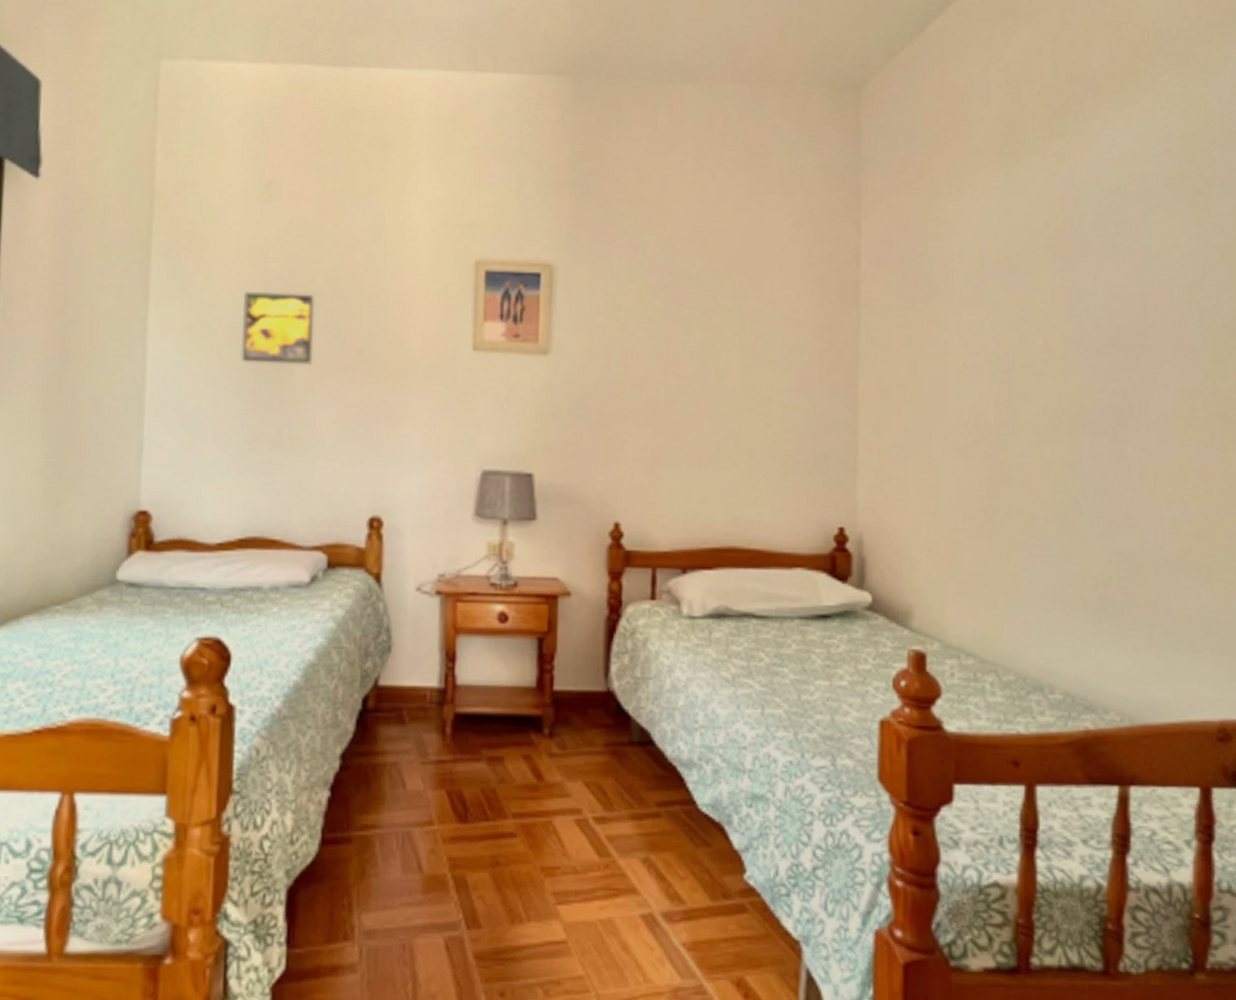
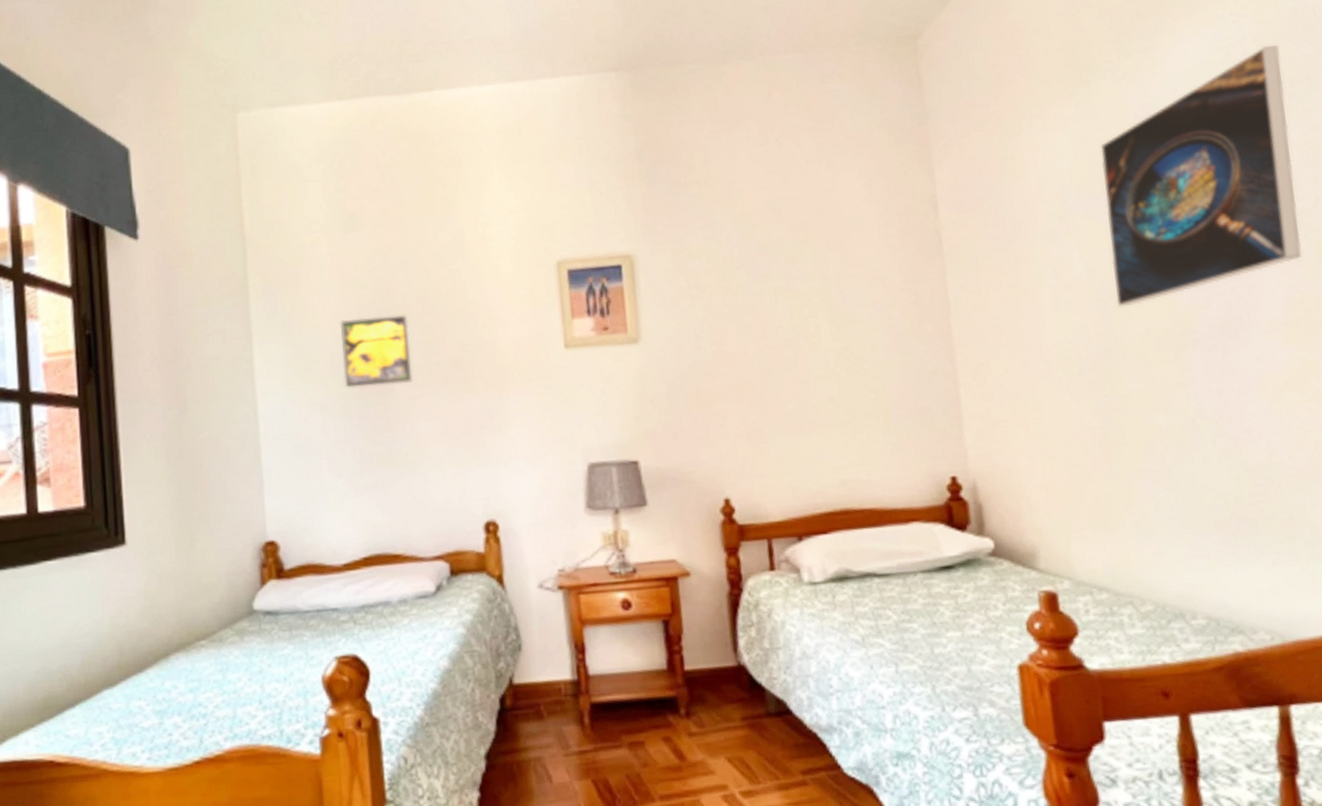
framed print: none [1019,144,1203,382] -> present [1100,45,1302,308]

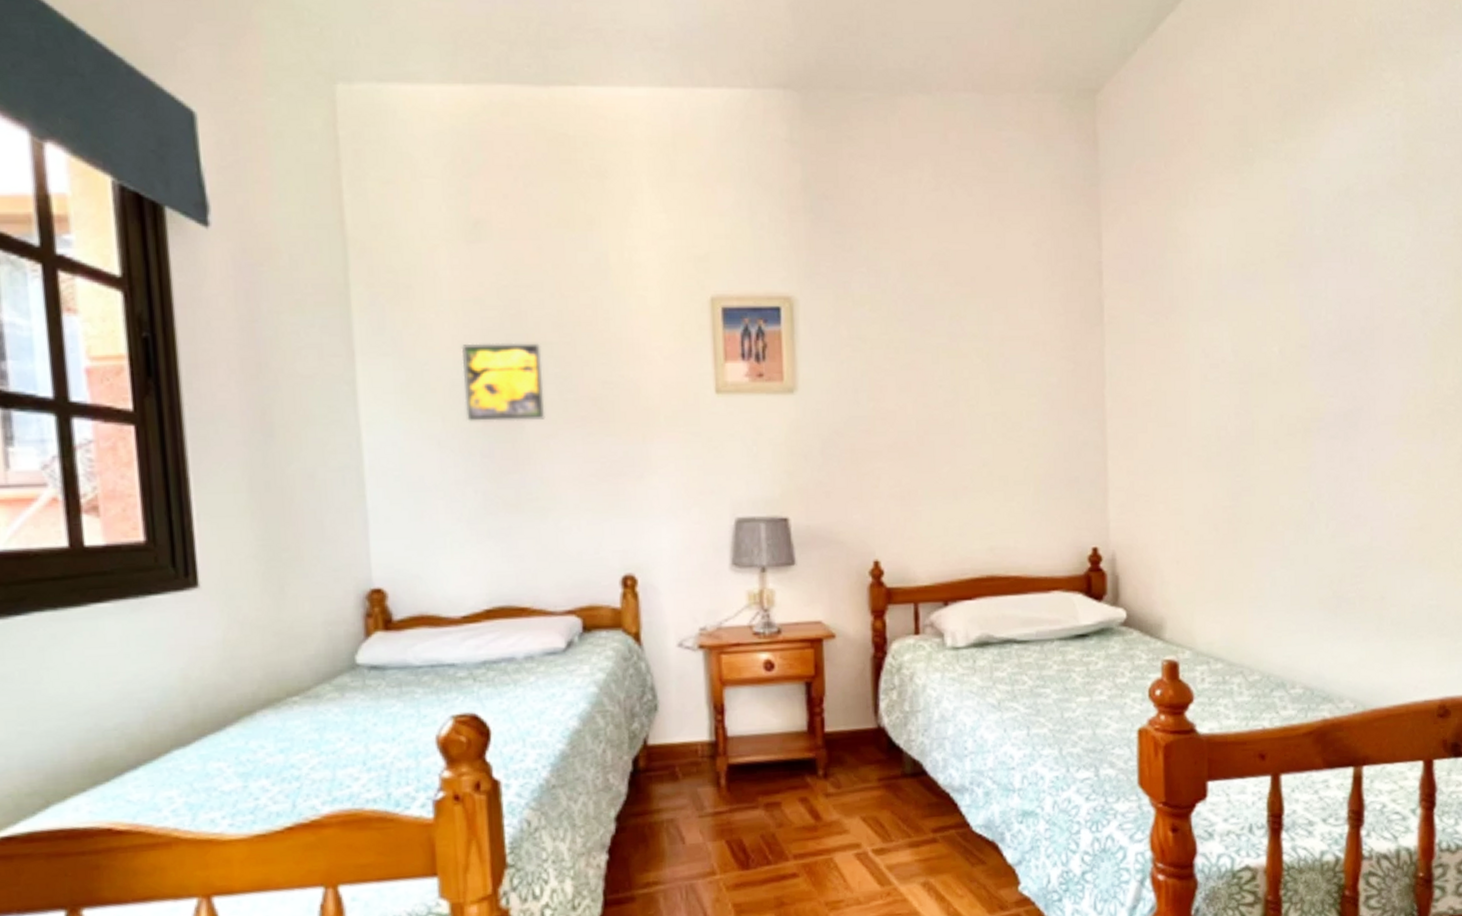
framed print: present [1100,45,1302,308] -> none [1256,142,1424,391]

